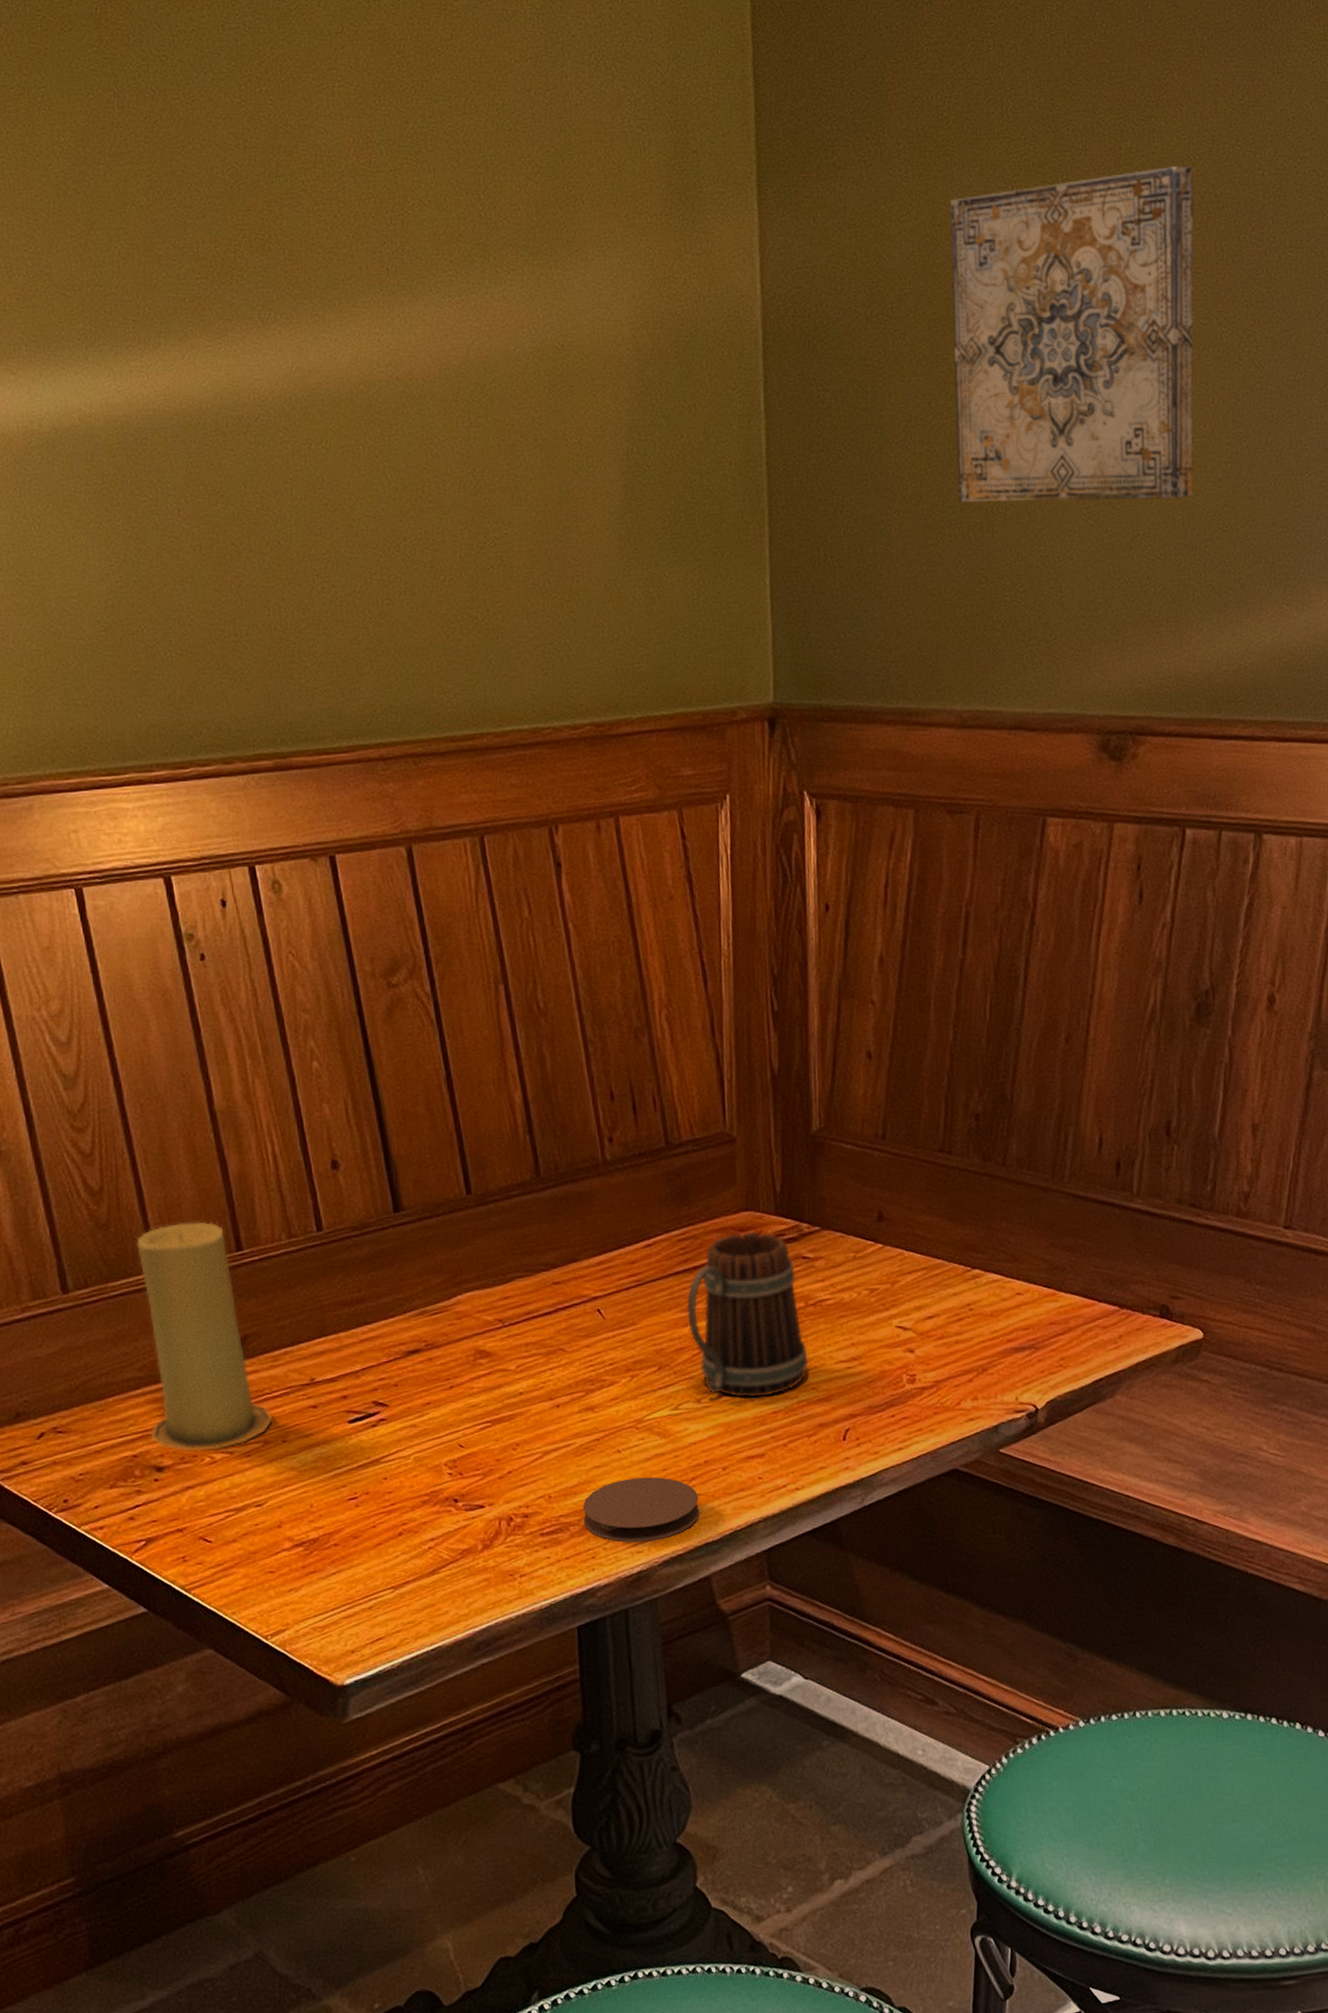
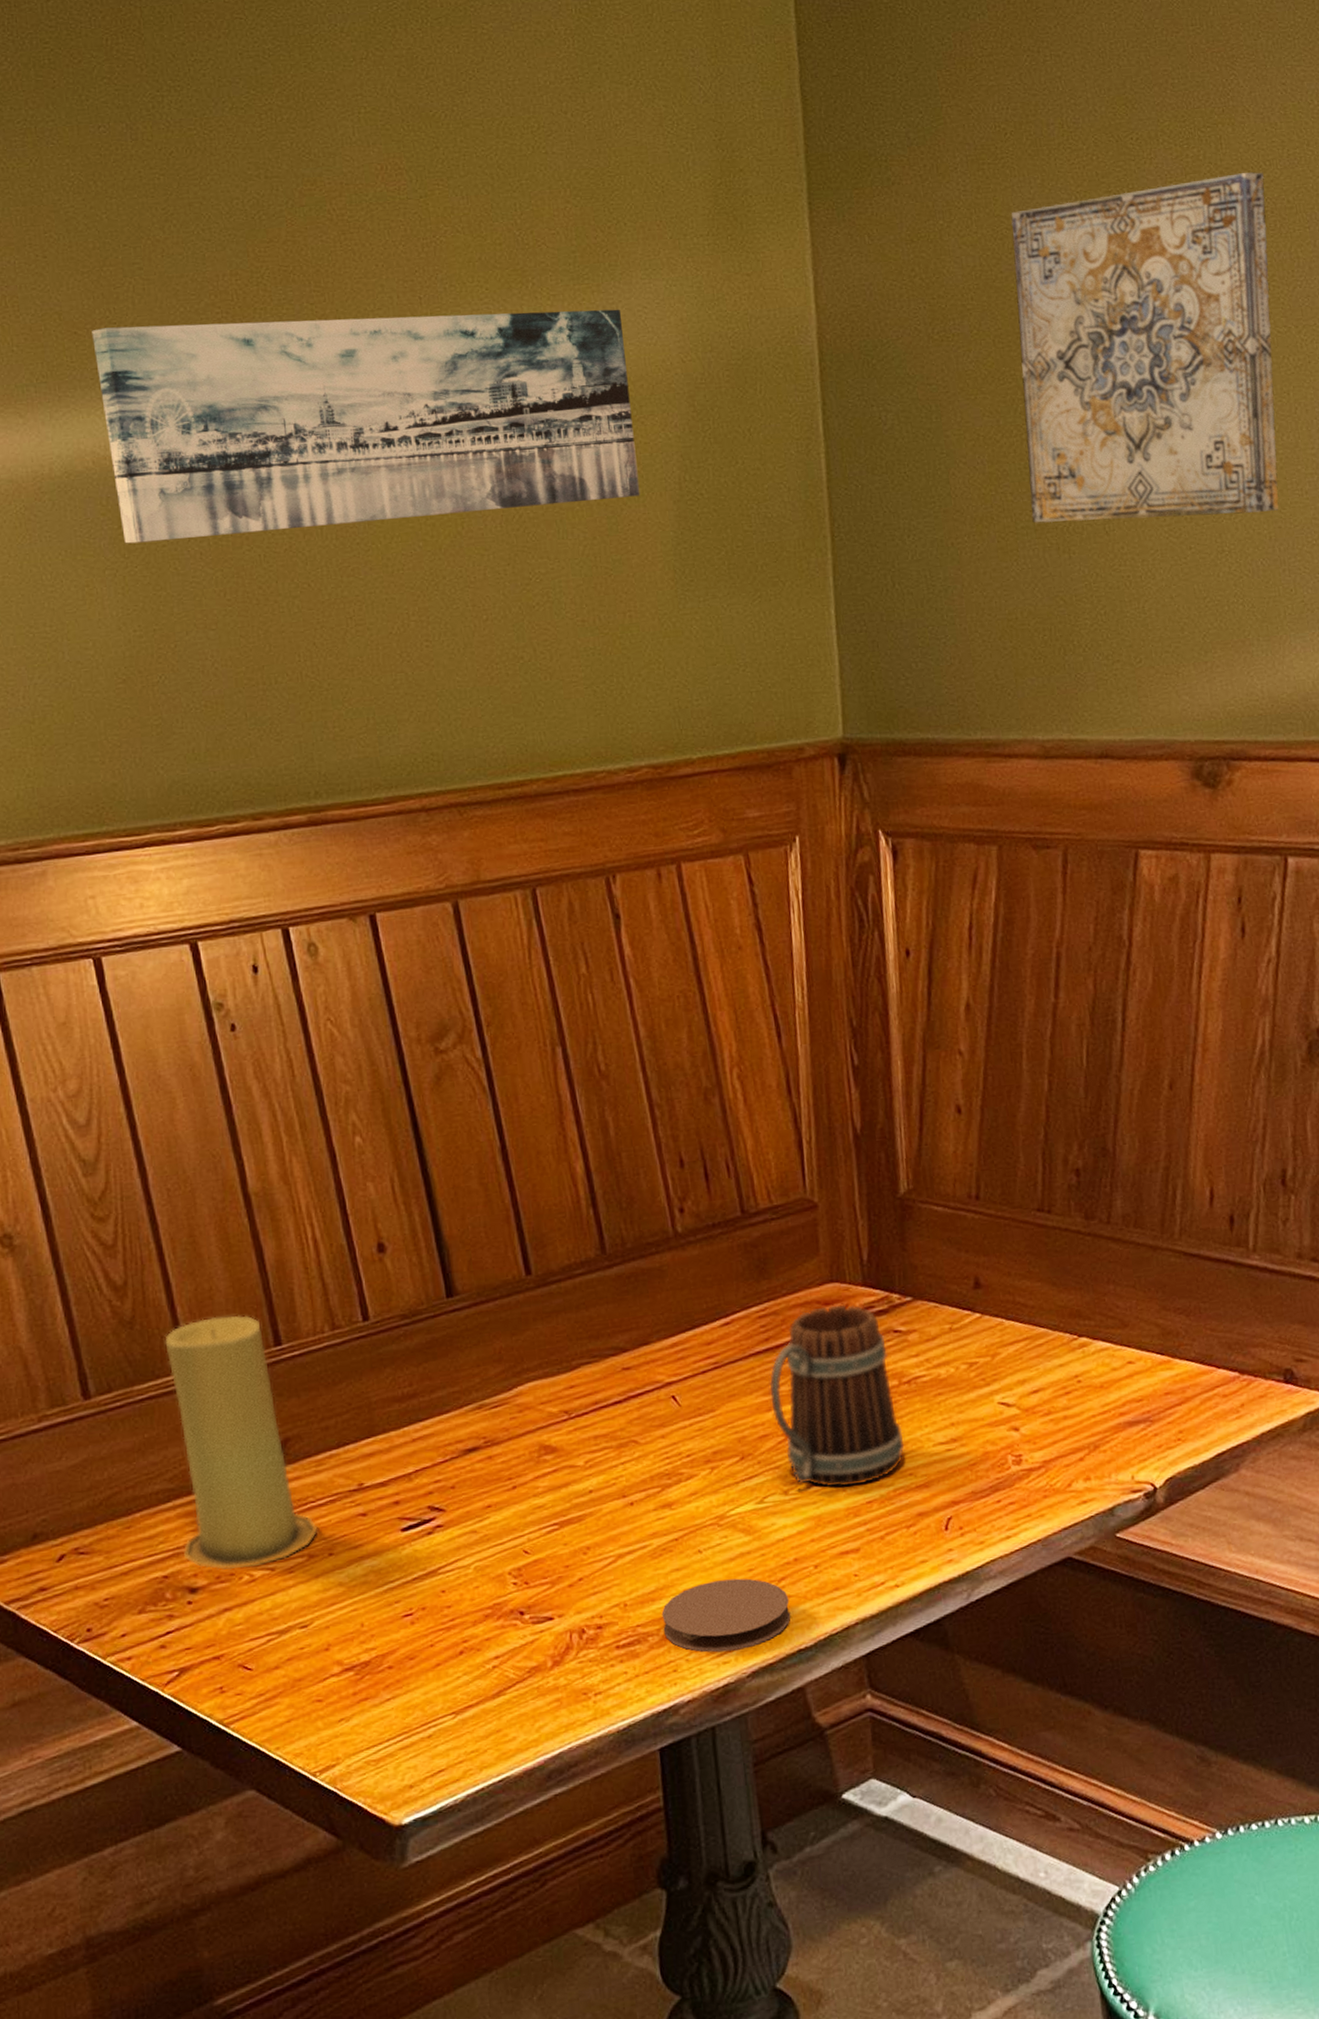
wall art: none [79,284,590,499] -> present [92,309,640,544]

